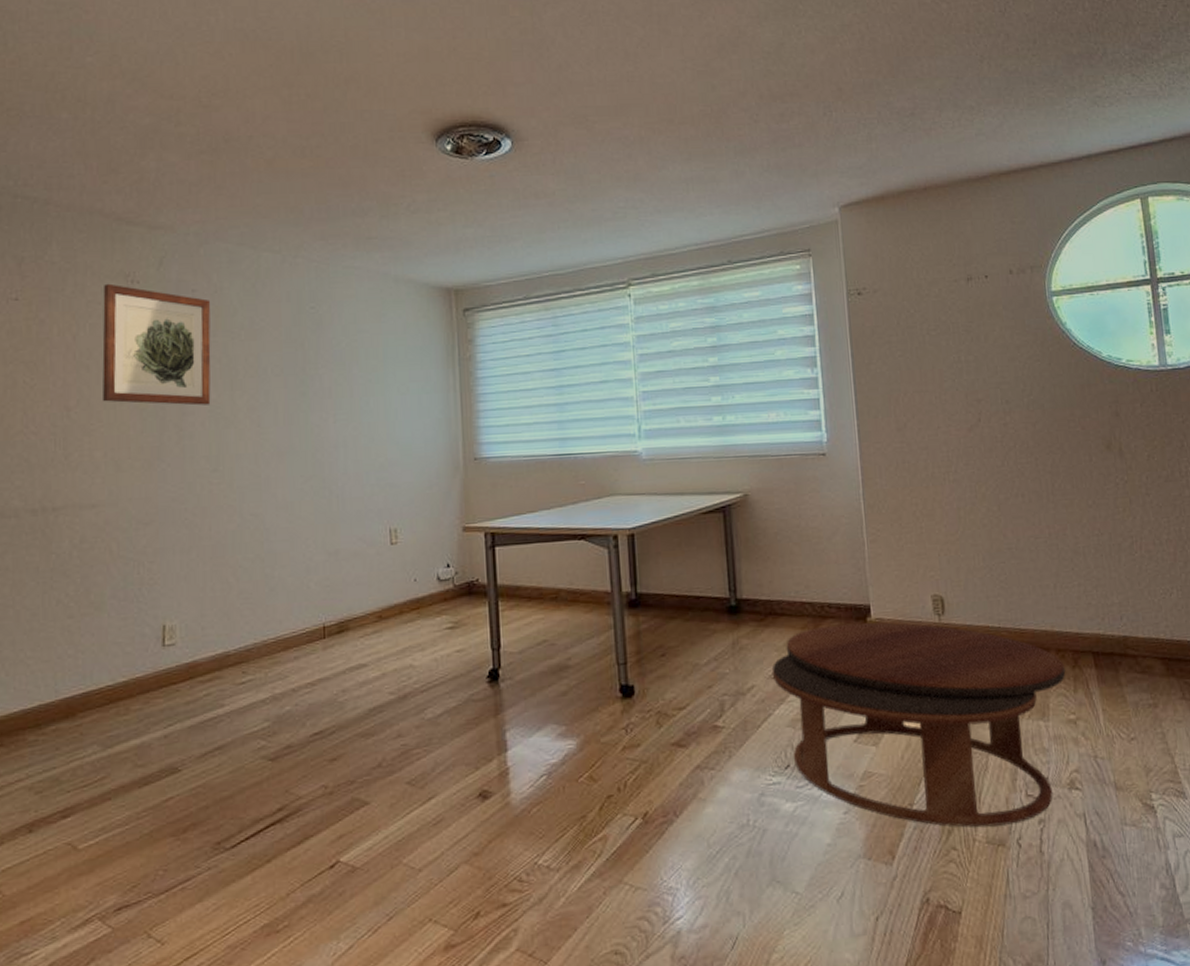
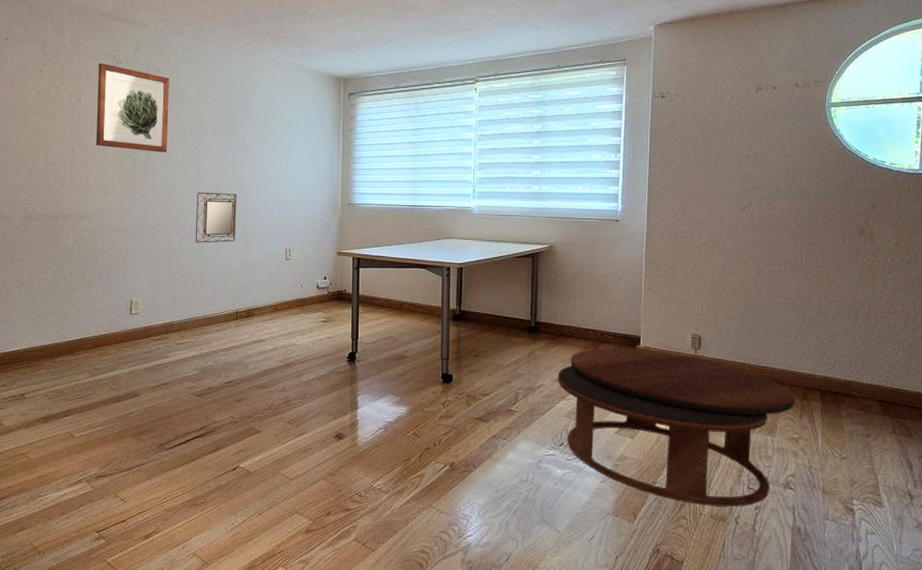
home mirror: none [256,456,317,532] -> present [195,192,237,243]

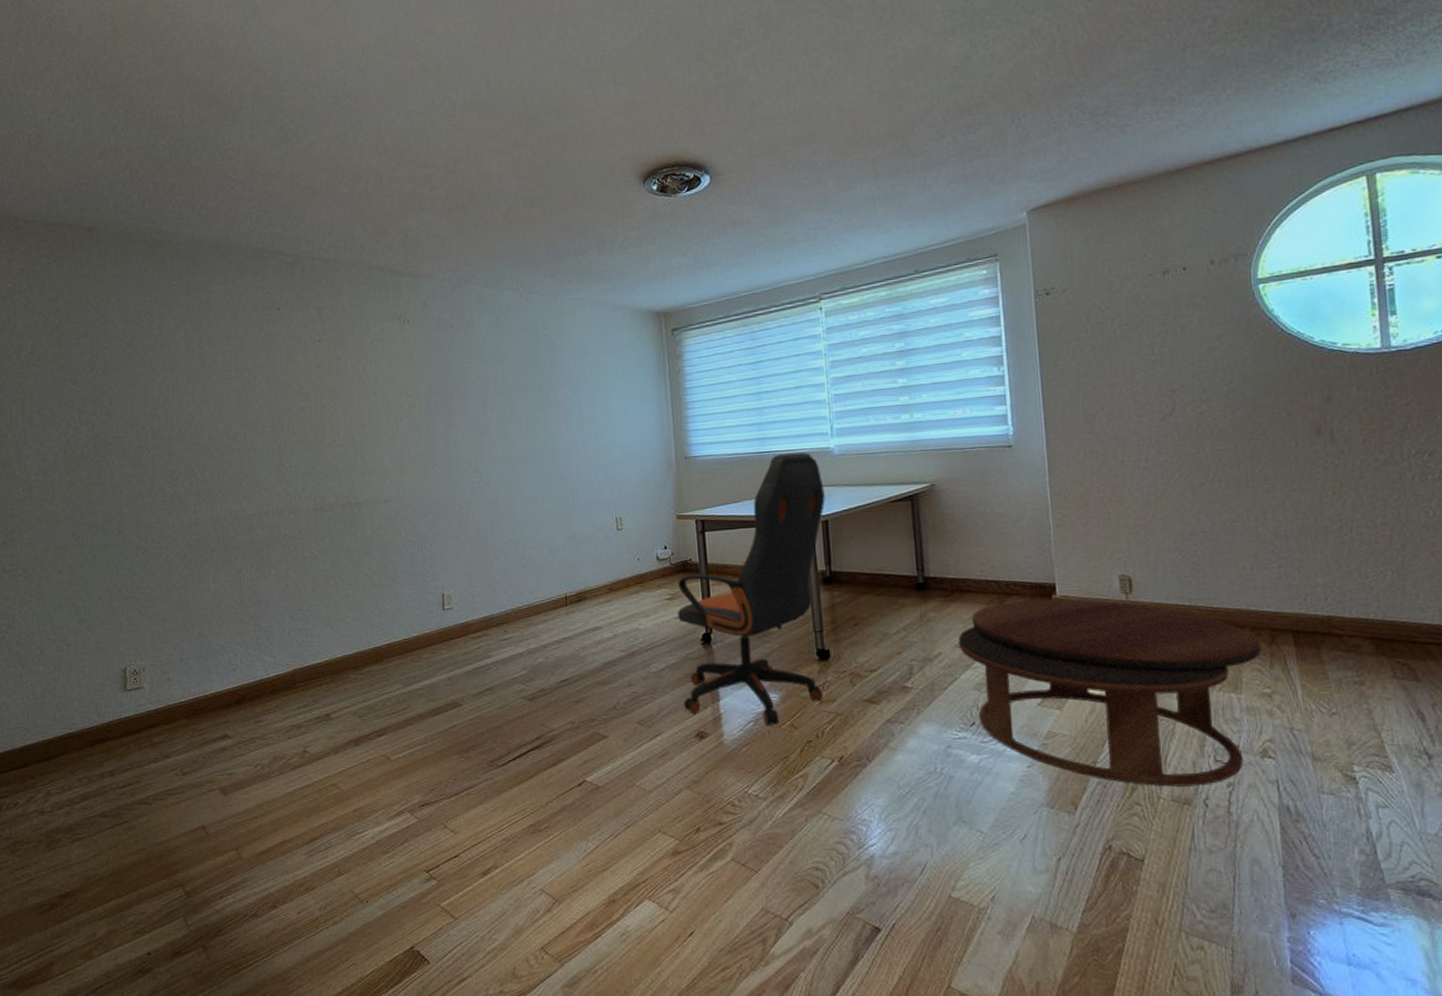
wall art: present [96,63,169,153] -> none [382,324,469,420]
home mirror: present [195,192,237,243] -> none [506,458,556,520]
office chair: none [328,208,463,433] -> present [678,452,825,725]

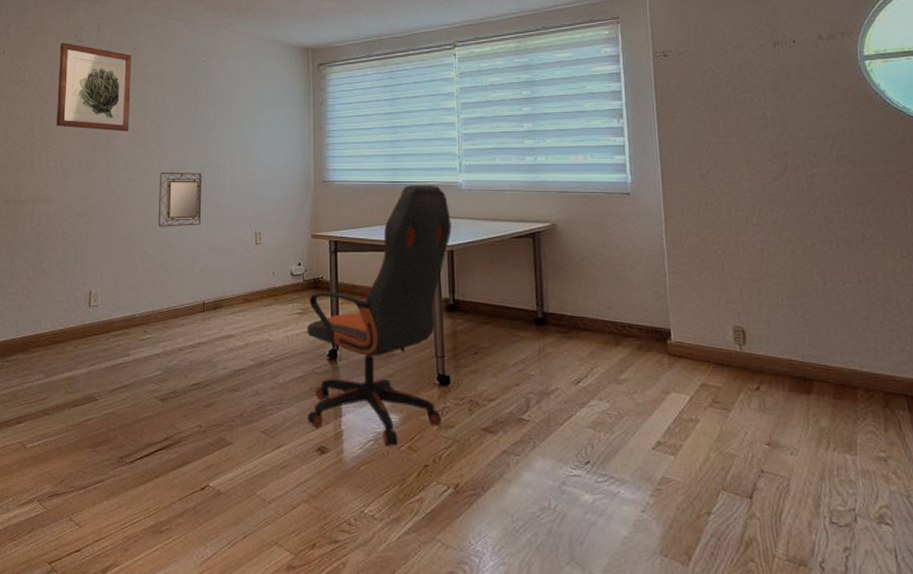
wall art: none [382,324,469,420] -> present [57,42,131,132]
home mirror: none [506,458,556,520] -> present [158,172,202,227]
coffee table: present [958,599,1262,787] -> none [574,343,876,548]

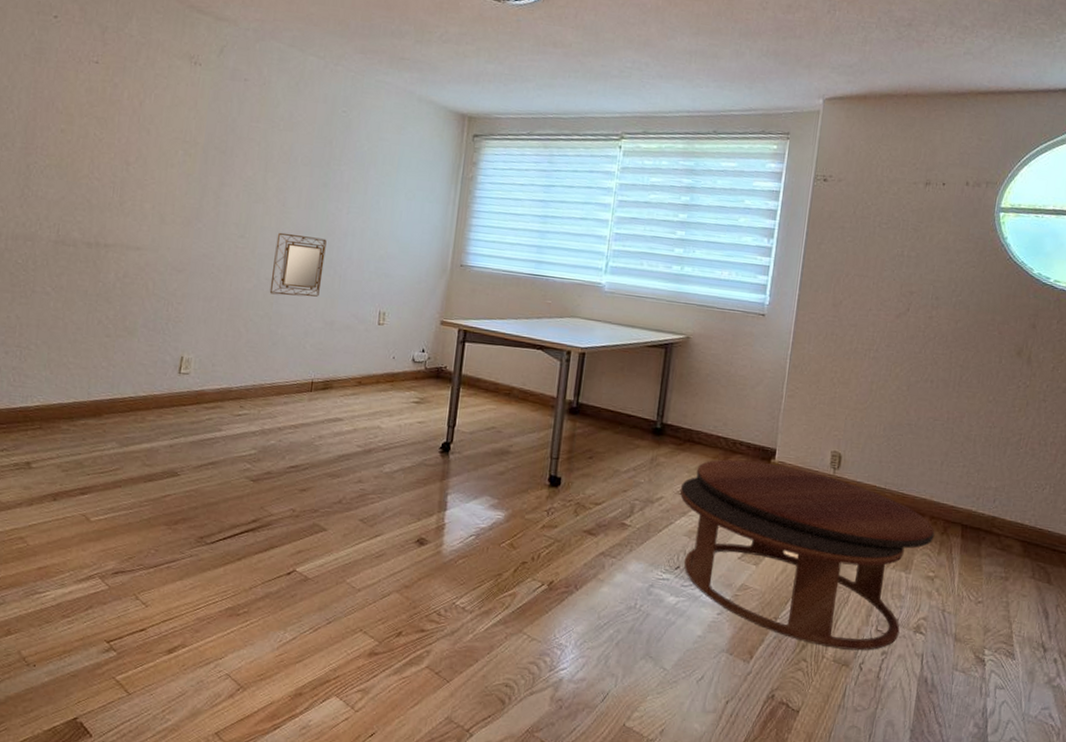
wall art: present [57,42,131,132] -> none [157,61,258,180]
office chair: present [307,184,452,446] -> none [410,279,588,542]
coffee table: none [574,343,876,548] -> present [680,459,935,651]

